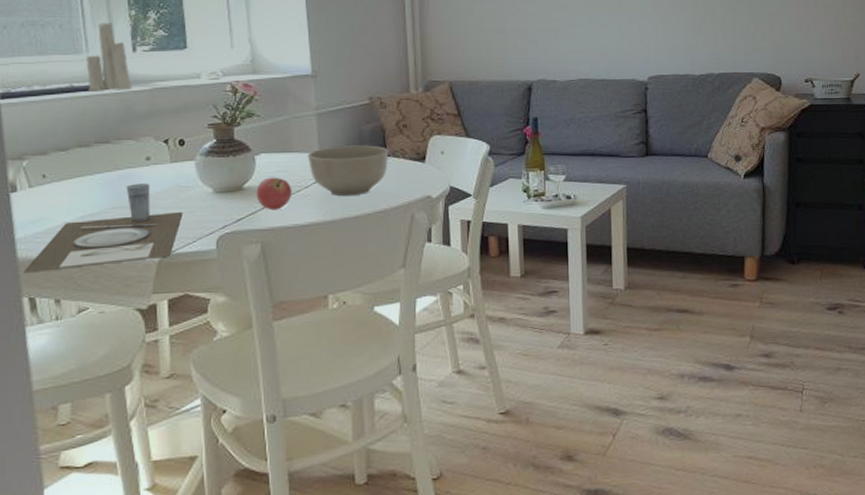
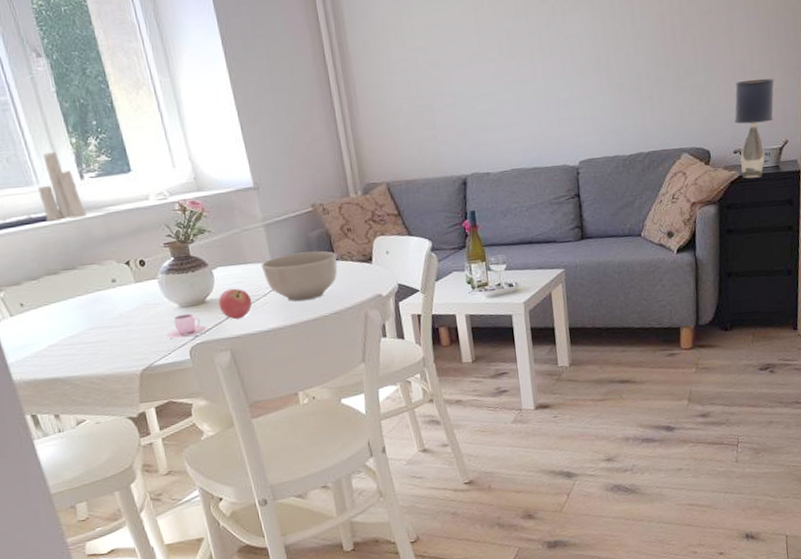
place setting: present [23,184,184,274] -> none [21,304,155,394]
teacup: none [194,200,239,226] -> present [166,313,207,339]
table lamp: none [806,12,847,108] -> present [734,78,774,179]

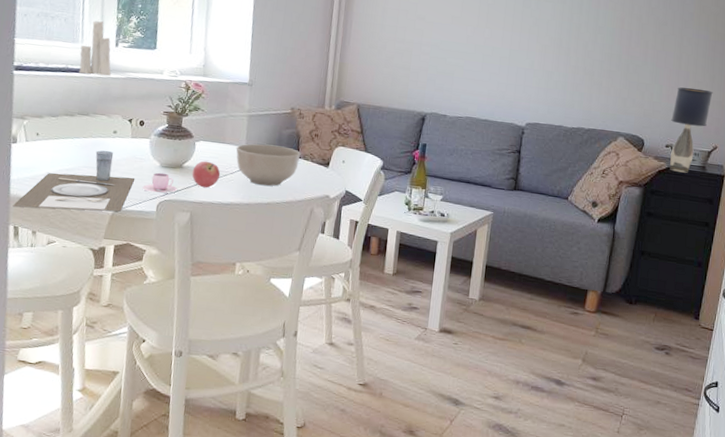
place setting: none [21,304,155,394] -> present [12,150,136,212]

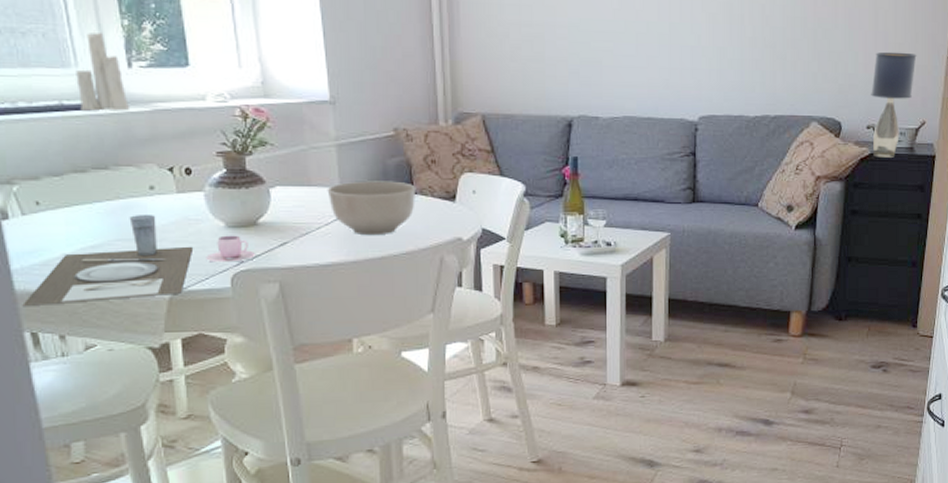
fruit: present [192,160,221,188] -> none [272,212,312,248]

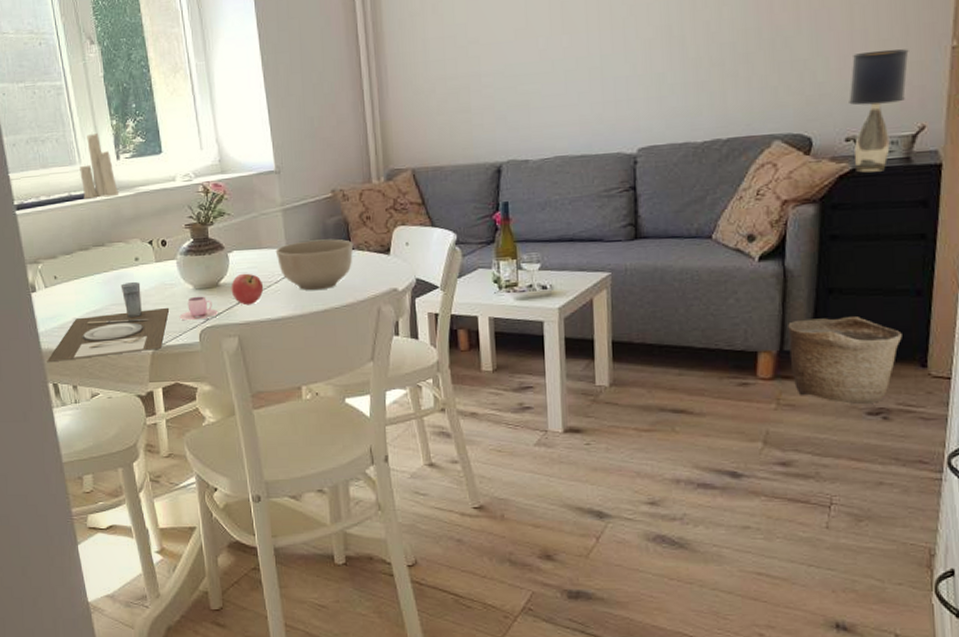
fruit: none [272,212,312,248] -> present [231,273,264,306]
basket: none [815,283,900,359] -> present [788,317,902,405]

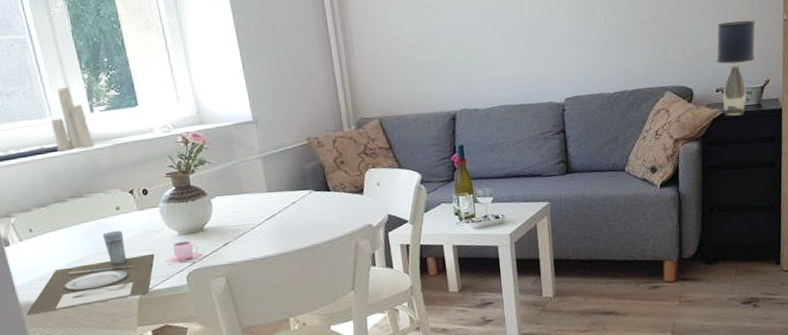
fruit: present [231,273,264,306] -> none [215,217,248,247]
bowl: present [275,239,354,291] -> none [257,182,331,231]
basket: present [788,317,902,405] -> none [684,228,763,297]

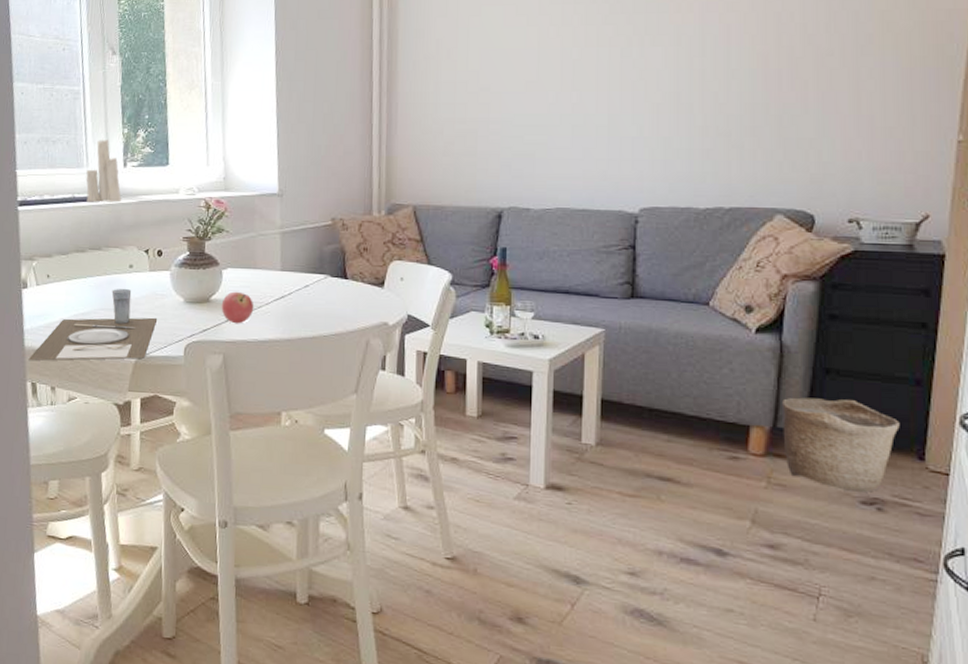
teacup: present [165,240,204,265] -> none [166,309,206,334]
fruit: none [215,217,248,247] -> present [221,291,254,324]
basket: none [684,228,763,297] -> present [782,397,900,493]
table lamp: present [716,20,755,116] -> none [853,137,915,256]

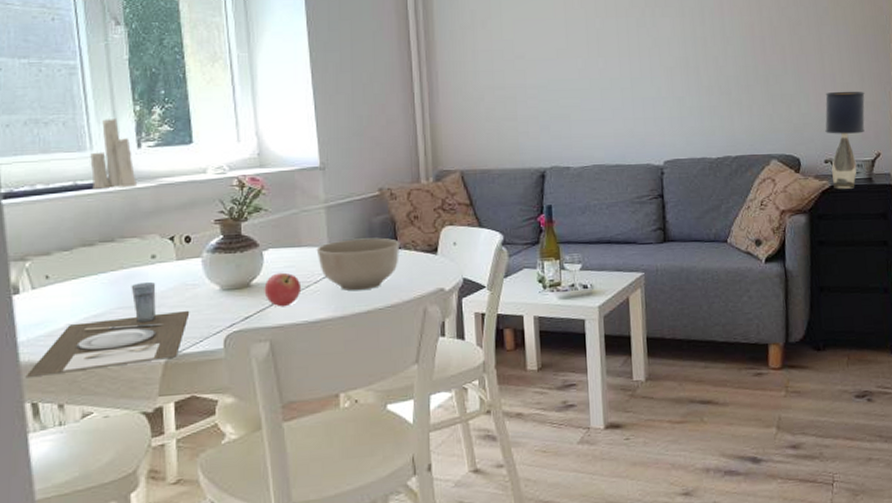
bowl: none [269,265,349,317] -> present [316,237,401,291]
basket: present [782,397,900,493] -> none [791,311,877,389]
table lamp: none [853,137,915,256] -> present [825,91,865,189]

